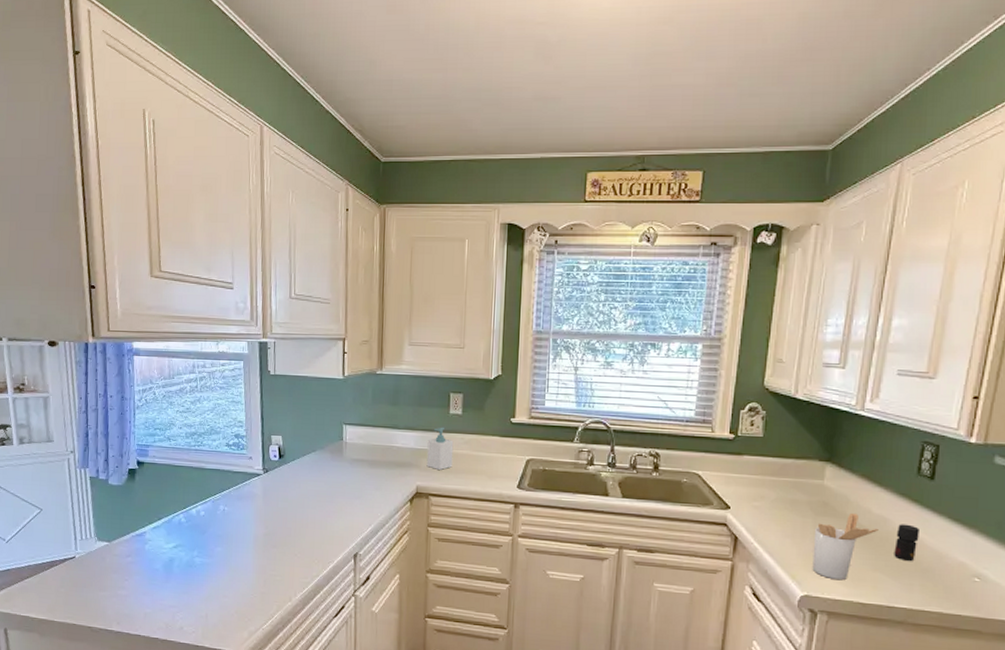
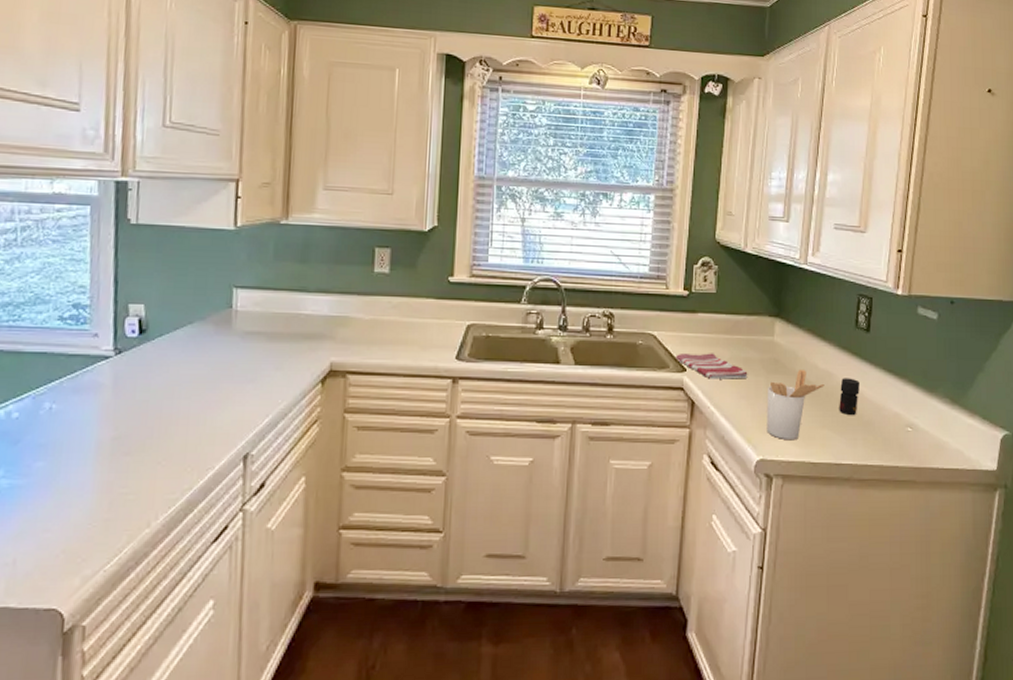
soap bottle: present [426,427,454,470] -> none [344,288,379,341]
dish towel: none [720,492,794,519] -> present [676,352,748,379]

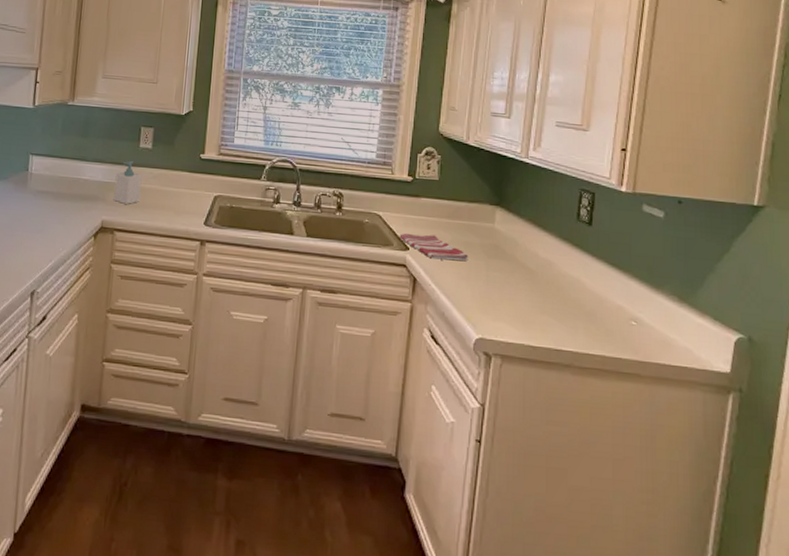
soap bottle: none [344,288,379,341] -> present [113,160,142,204]
utensil holder: present [766,369,825,441] -> none [486,256,545,323]
jar: present [839,378,860,415] -> none [560,267,581,304]

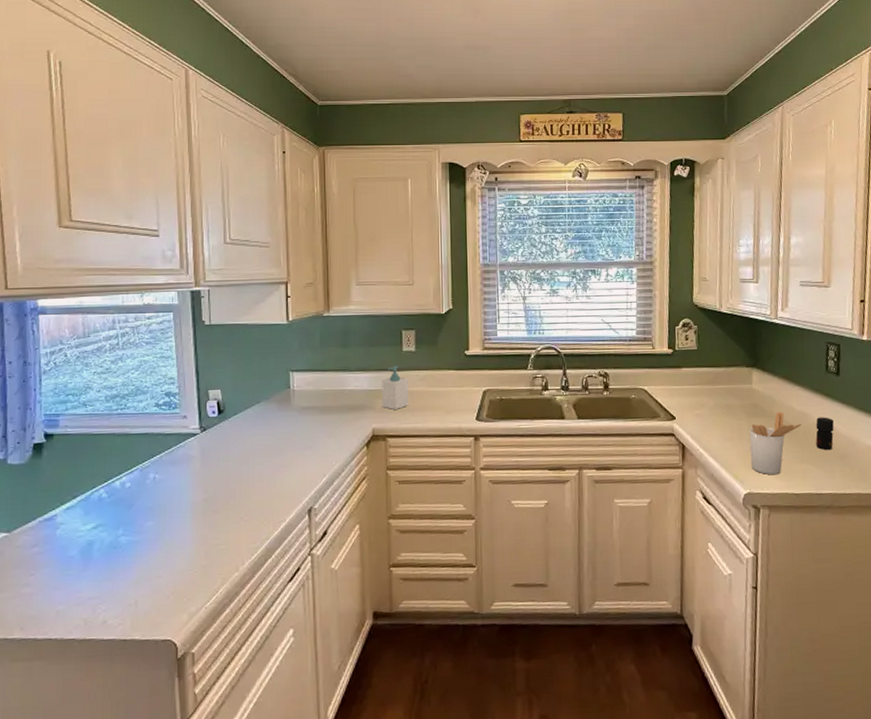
dish towel: present [399,233,468,261] -> none [665,402,731,425]
utensil holder: none [486,256,545,323] -> present [749,411,801,475]
jar: none [560,267,581,304] -> present [815,417,834,450]

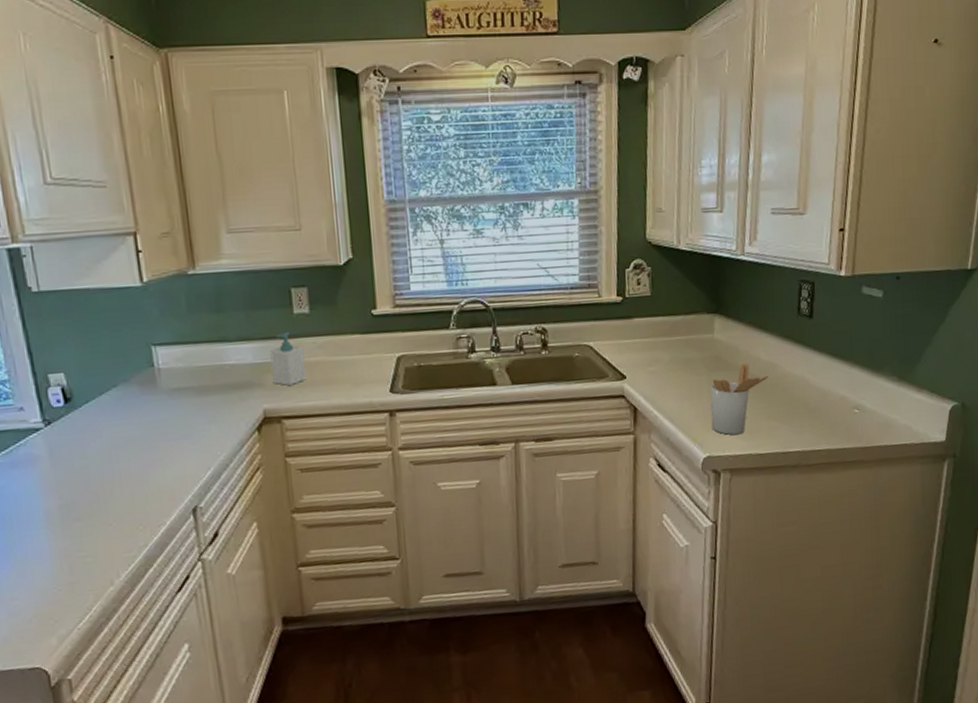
jar: present [815,417,834,450] -> none [784,366,804,404]

